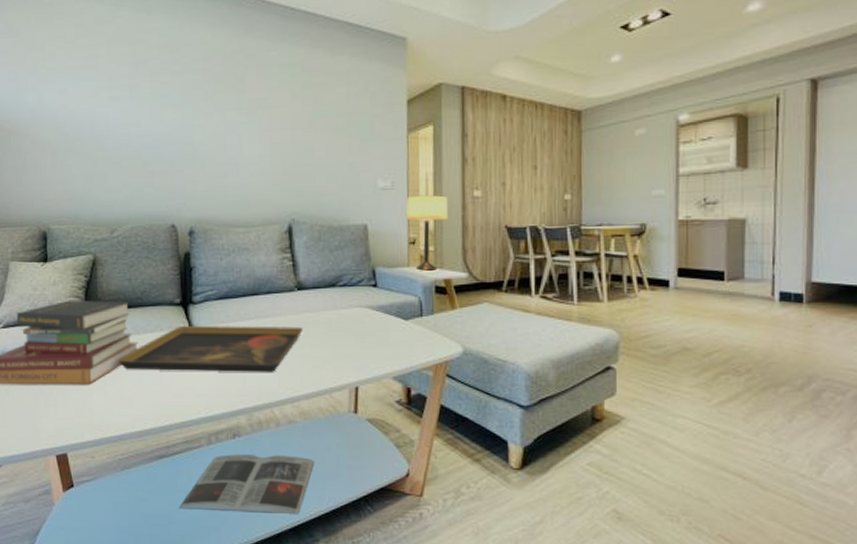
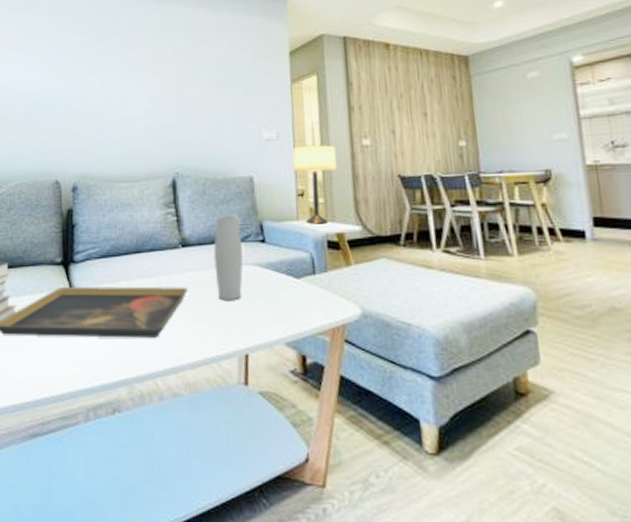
magazine: present [178,454,314,514] -> none [51,433,202,507]
vase: none [328,261,356,340] -> present [213,215,244,301]

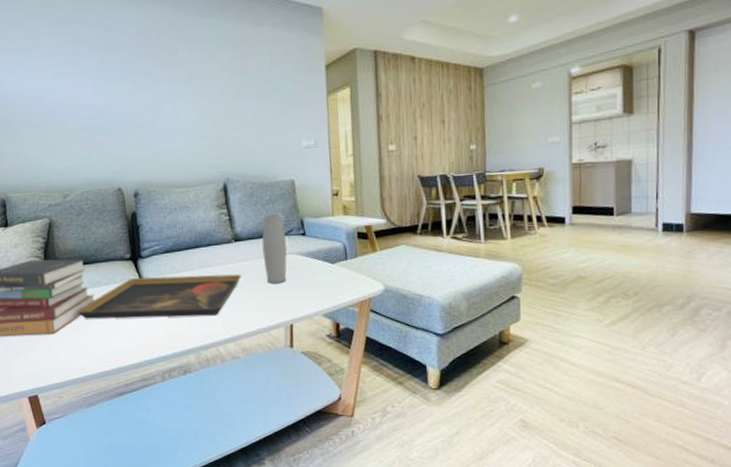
table lamp: present [292,145,336,225] -> none [328,150,366,219]

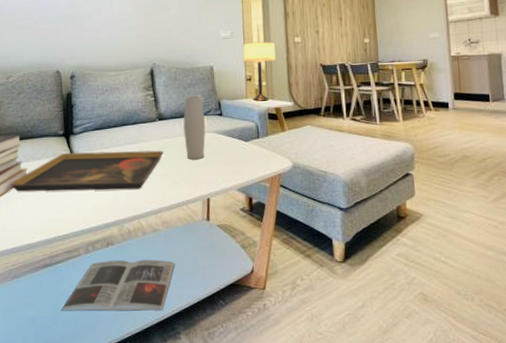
magazine: none [139,387,257,438] -> present [60,259,175,312]
table lamp: none [328,150,366,219] -> present [243,42,276,102]

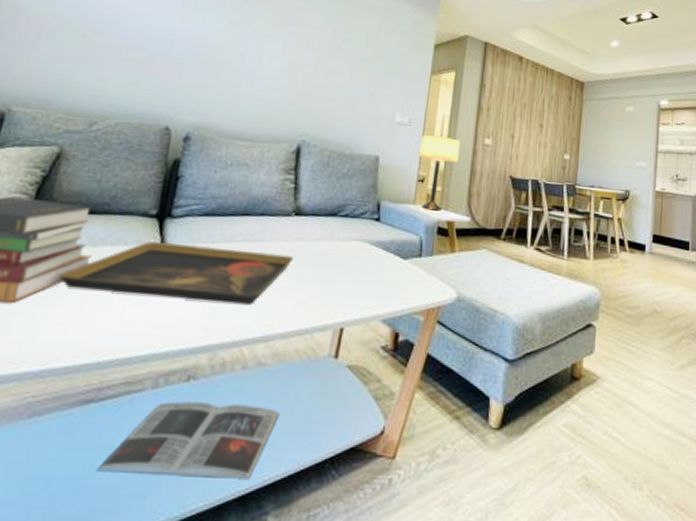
vase: present [183,96,206,160] -> none [323,189,357,275]

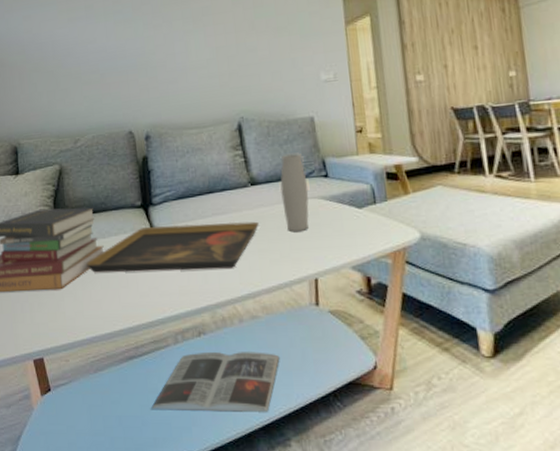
vase: none [323,189,357,275] -> present [280,154,309,232]
table lamp: present [419,135,461,211] -> none [350,82,392,159]

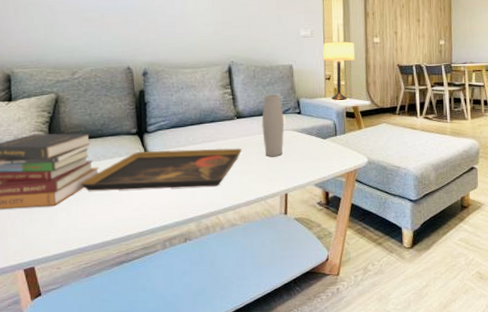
magazine: present [150,352,280,412] -> none [138,252,253,305]
table lamp: none [350,82,392,159] -> present [323,41,355,101]

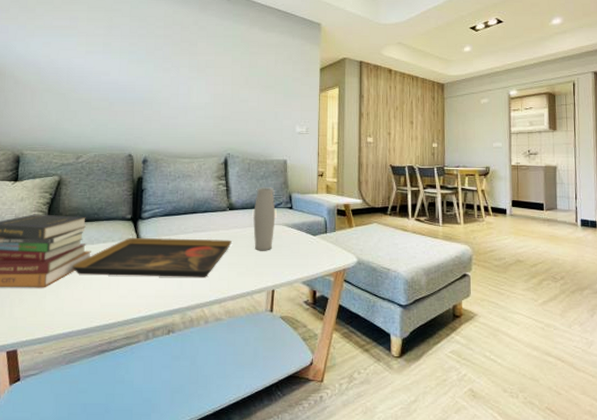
table lamp: present [323,41,355,101] -> none [317,140,349,197]

